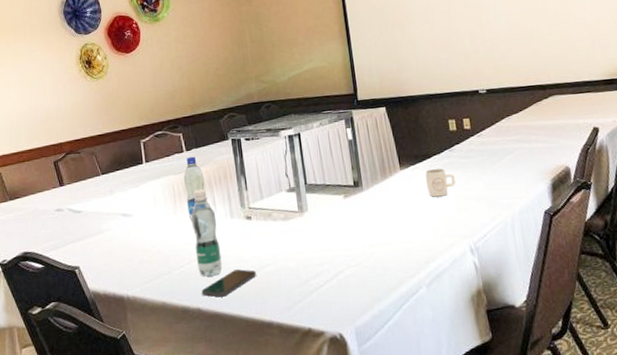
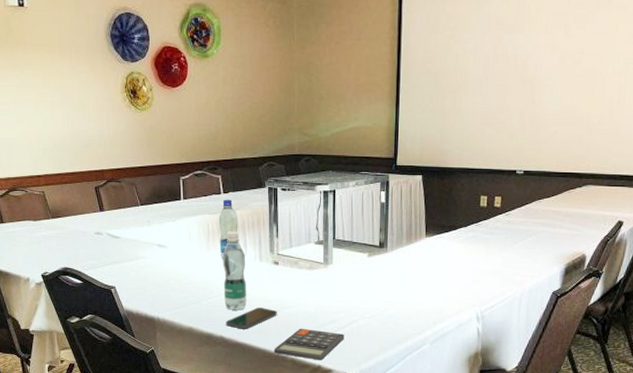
calculator: none [258,287,333,323] -> present [274,328,344,361]
mug: present [425,168,456,197] -> none [448,240,476,267]

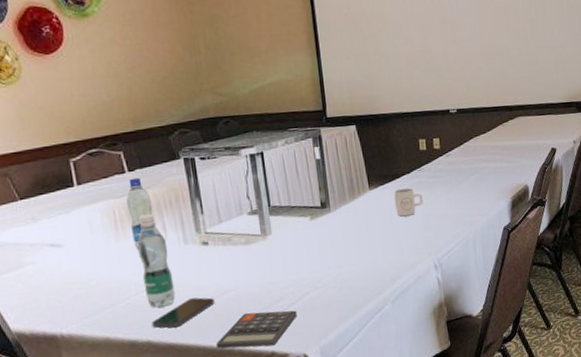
mug: none [448,240,476,267] -> present [394,187,423,217]

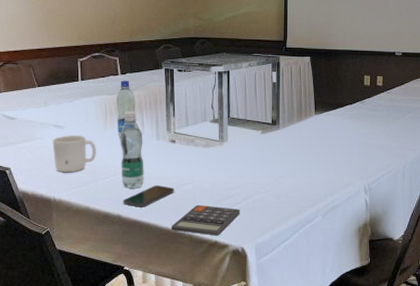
mug: none [49,252,110,302] -> present [52,135,96,173]
mug: present [394,187,423,217] -> none [336,116,361,142]

